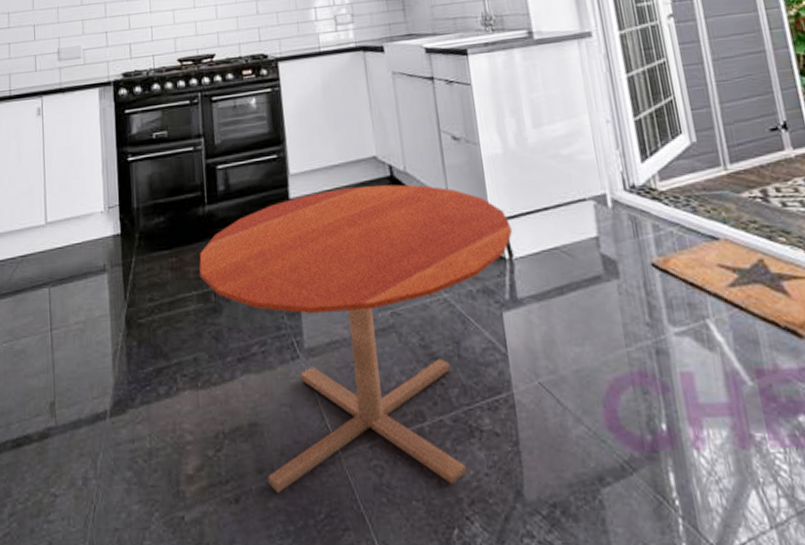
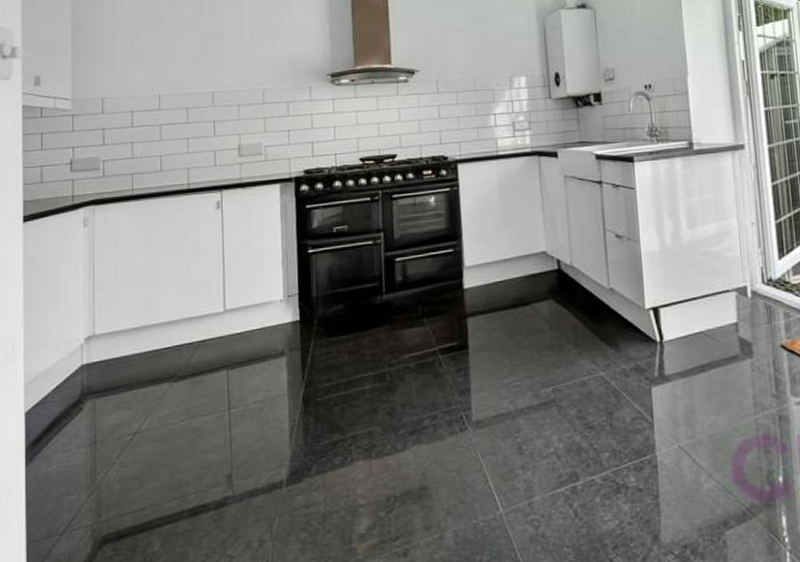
round table: present [199,184,513,494] -> none [376,276,665,547]

